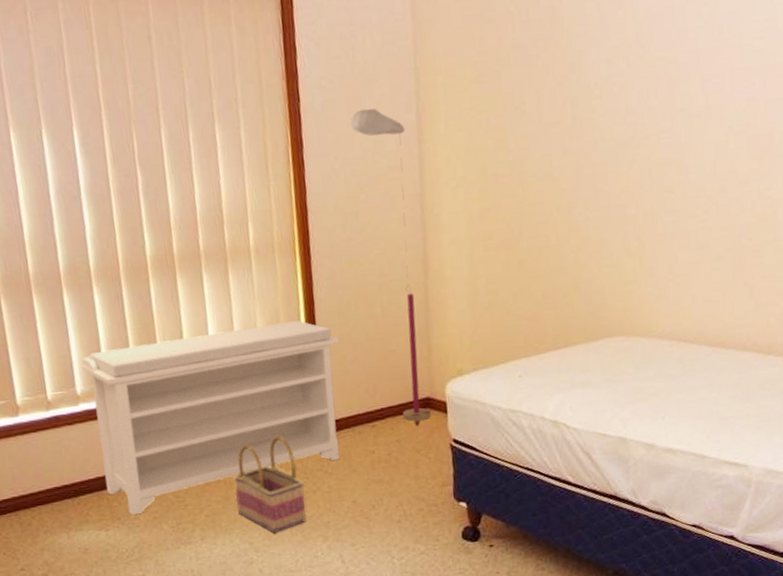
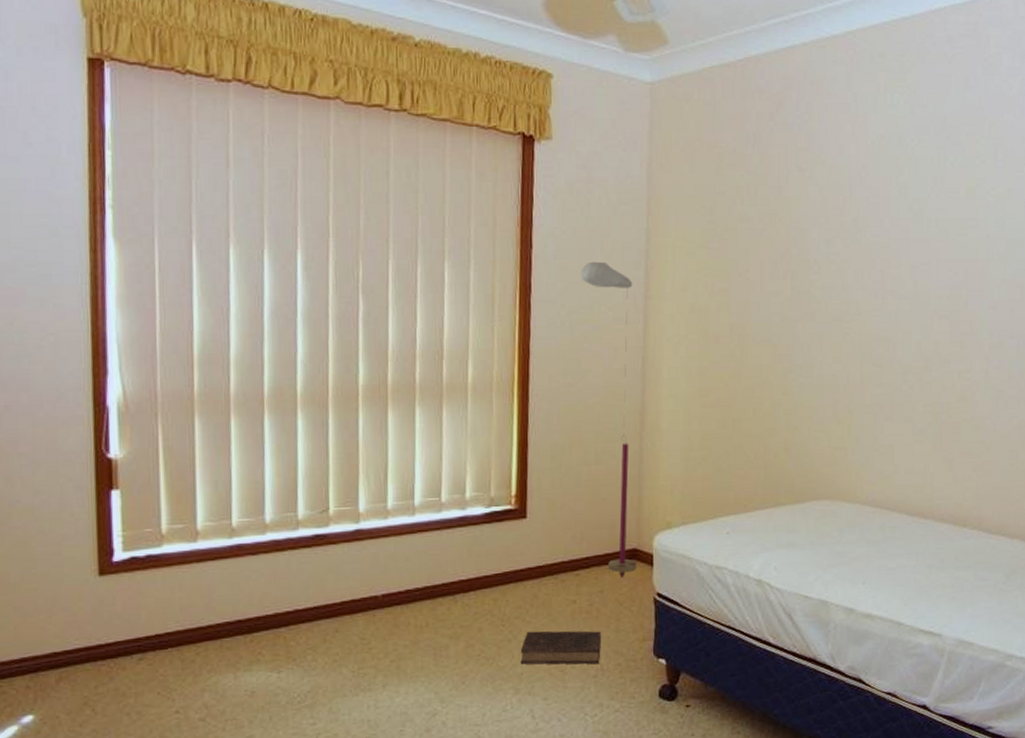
bench: present [82,320,340,516] -> none [275,462,550,657]
basket: present [234,435,306,533] -> none [425,579,500,682]
book: none [326,478,403,514] -> present [520,630,602,665]

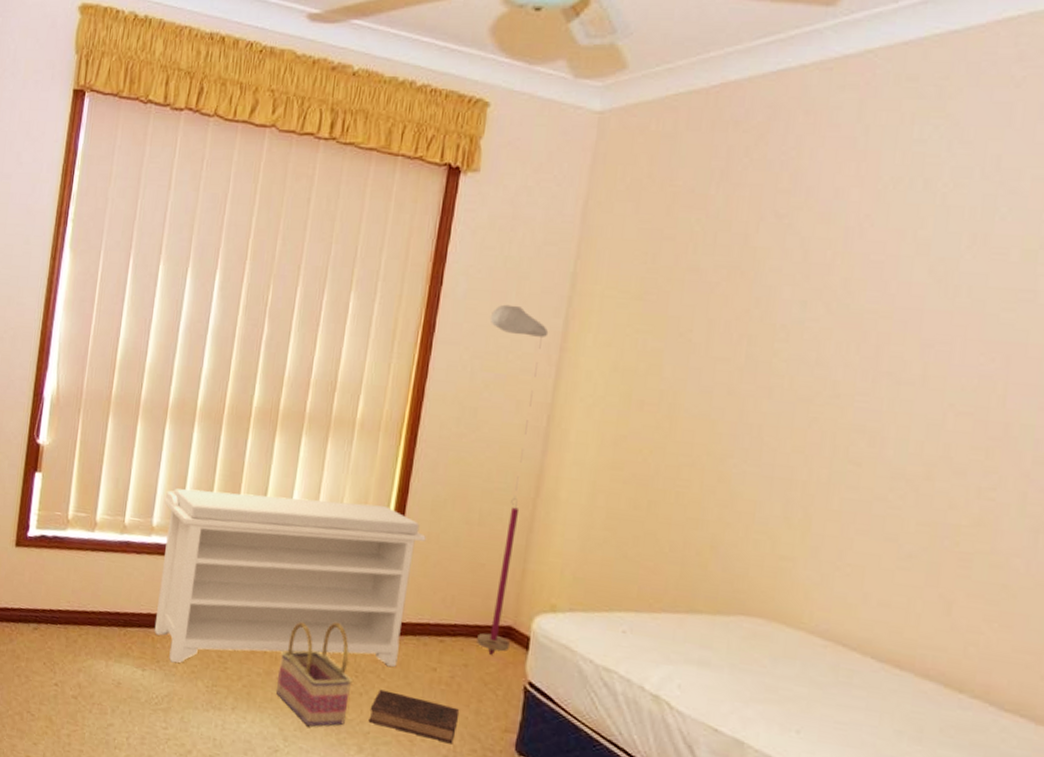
bench: none [275,462,550,657] -> present [154,488,426,667]
basket: none [425,579,500,682] -> present [276,622,353,727]

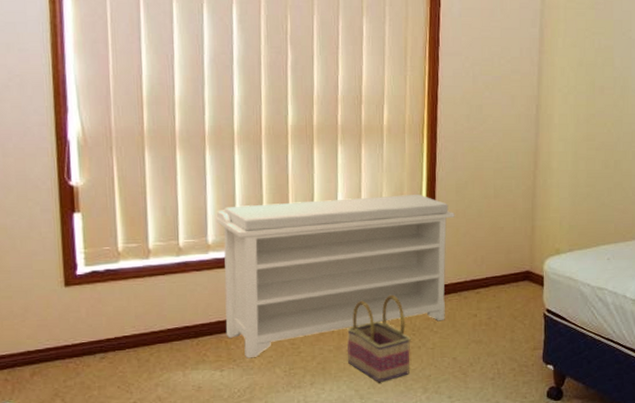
book: present [368,689,460,744] -> none [428,340,499,369]
floor lamp: present [477,304,549,655] -> none [482,19,529,295]

